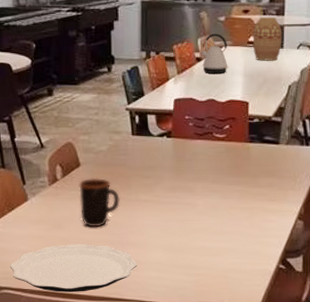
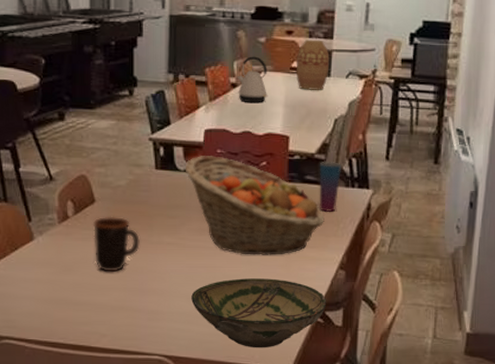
plate: present [10,243,138,292] -> none [12,289,158,344]
fruit basket: none [157,122,283,209] -> present [185,156,324,255]
bowl: none [166,229,288,294] -> present [191,278,327,348]
cup: none [276,122,296,169] -> present [319,160,341,213]

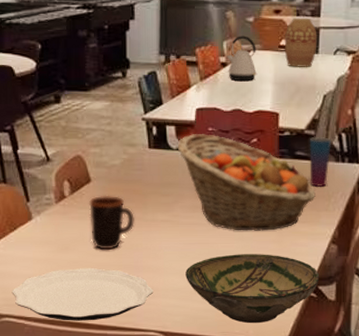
plate: none [12,289,158,344] -> present [12,267,154,321]

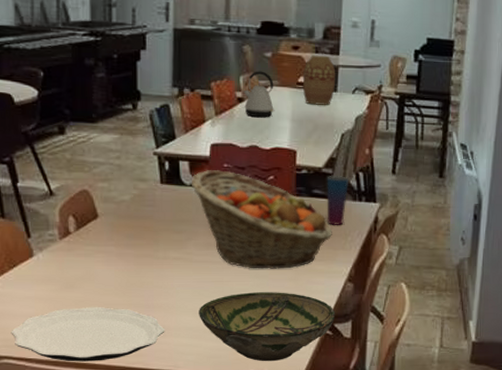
mug: present [88,195,134,250] -> none [95,231,145,288]

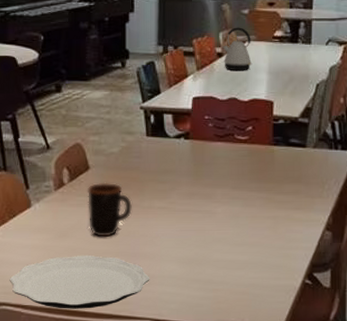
mug: none [95,231,145,288] -> present [87,182,132,237]
fruit basket: present [191,170,332,269] -> none [174,122,310,218]
bowl: present [199,292,336,362] -> none [182,240,315,311]
vase: present [303,55,336,105] -> none [279,10,310,57]
cup: present [327,175,348,226] -> none [303,124,324,175]

